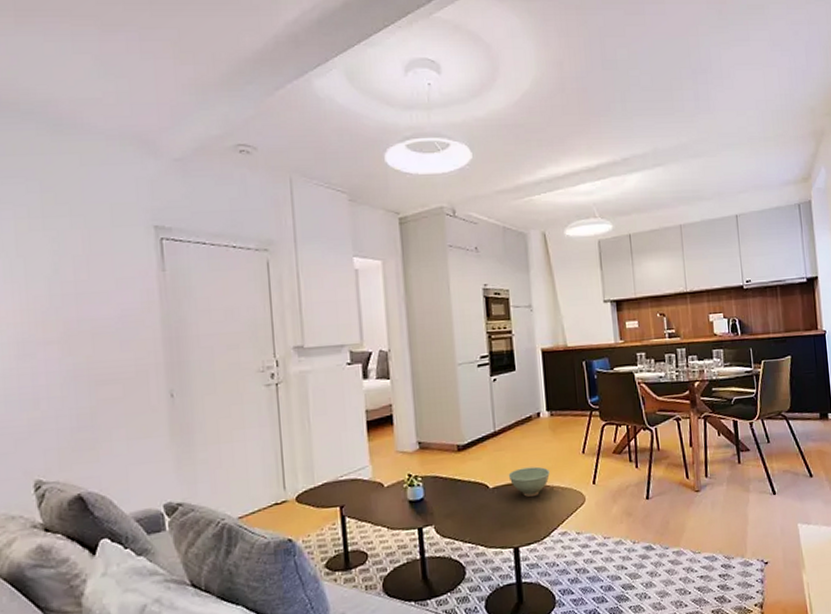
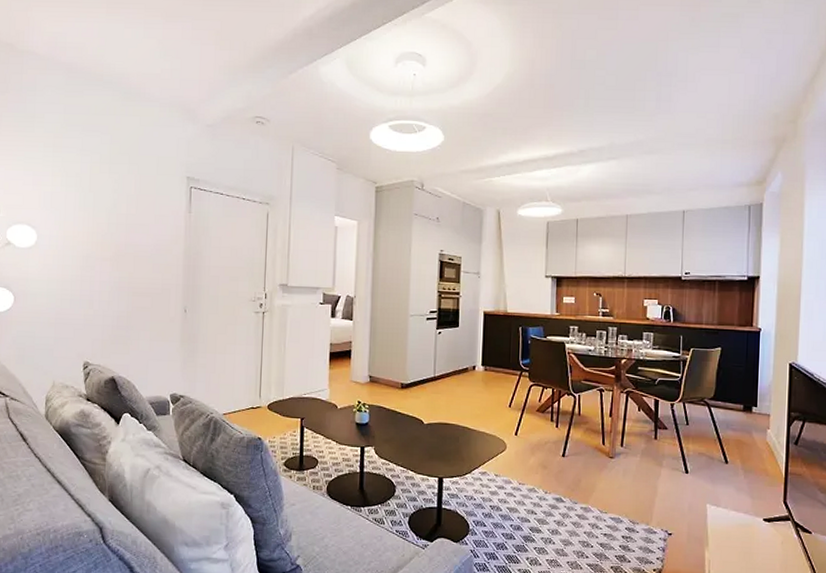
bowl: present [508,466,550,497] -> none [441,411,478,437]

